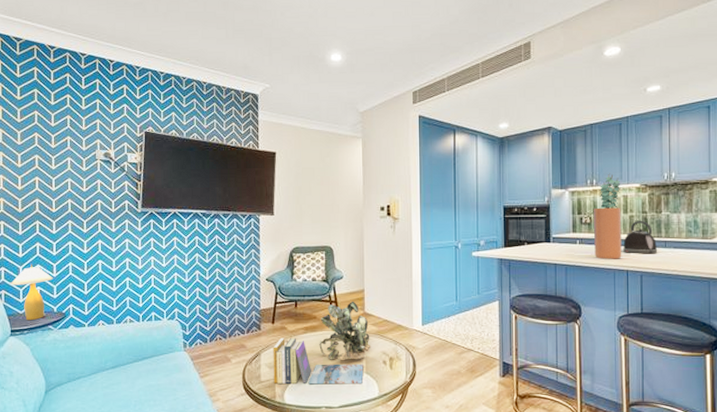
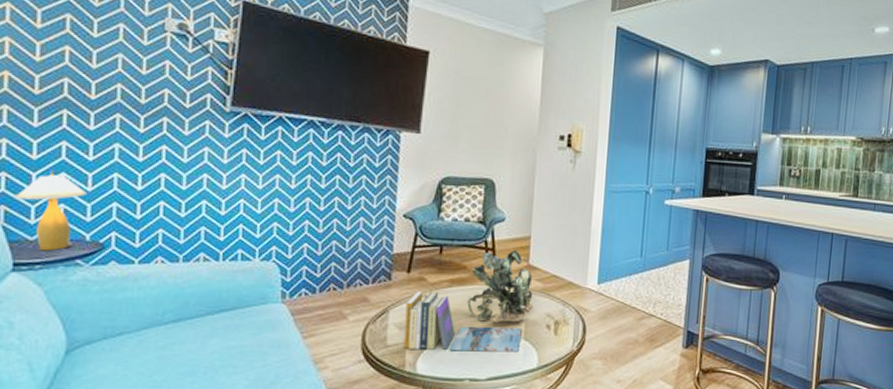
vase: present [593,173,622,259] -> none [800,121,836,220]
kettle: present [623,220,658,254] -> none [830,177,866,217]

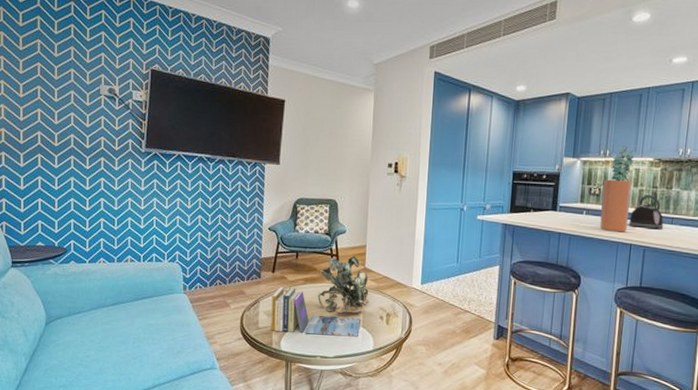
table lamp: present [15,170,88,252] -> none [11,197,55,254]
vase: none [800,121,836,220] -> present [600,145,634,233]
kettle: none [830,177,866,217] -> present [629,194,664,230]

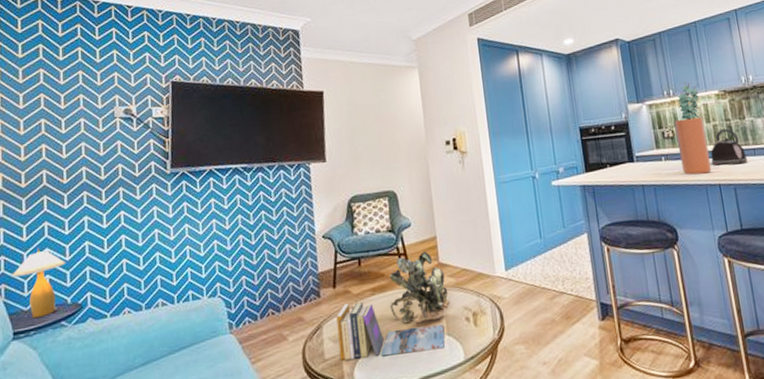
table lamp: none [11,197,55,254] -> present [12,248,67,319]

